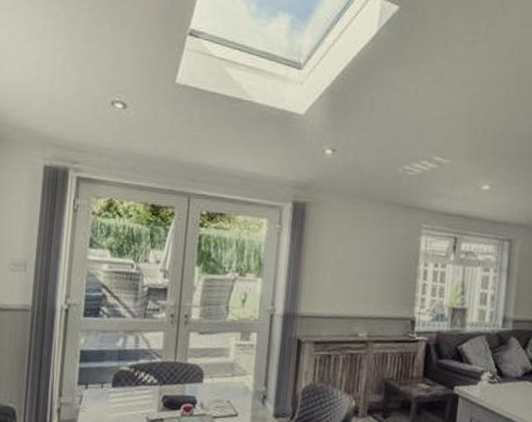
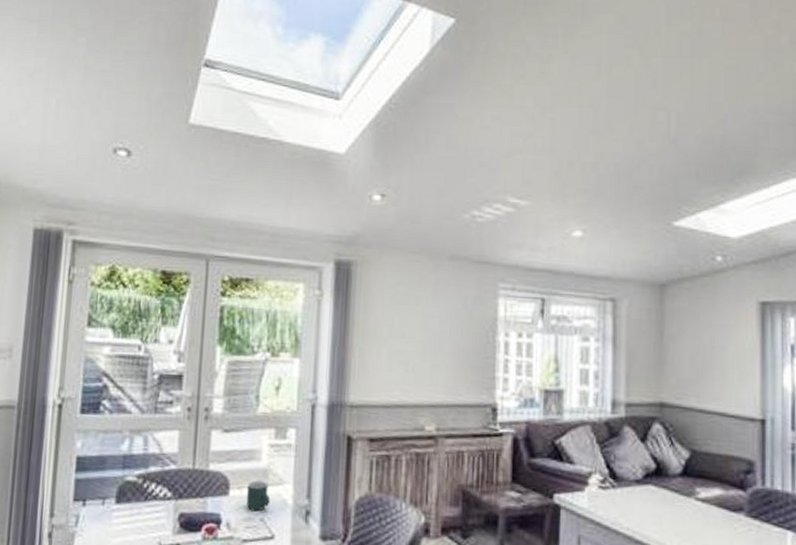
mug: none [217,371,236,396] -> present [246,480,271,512]

